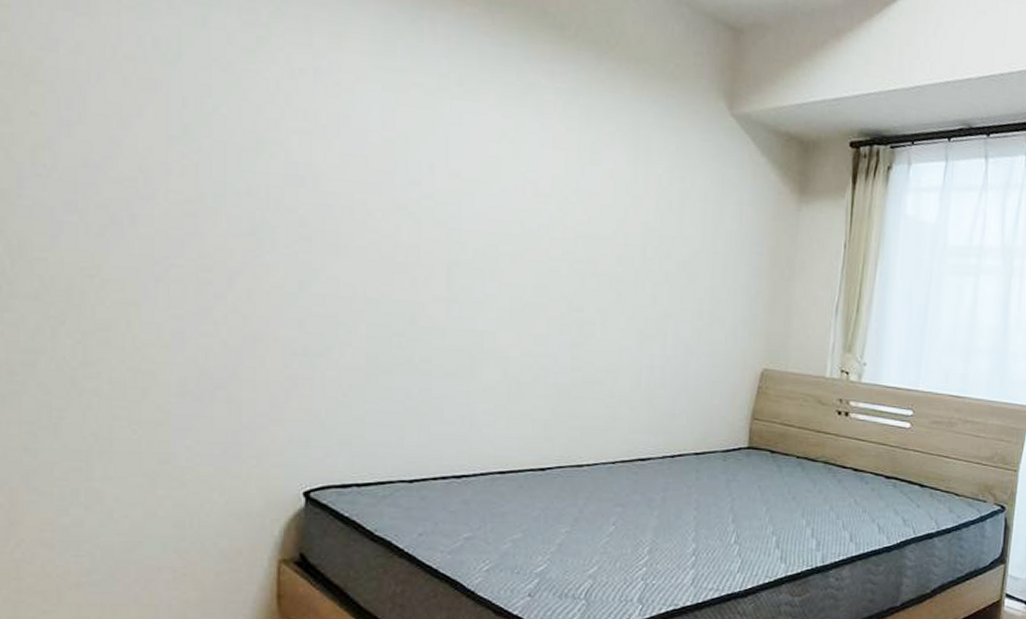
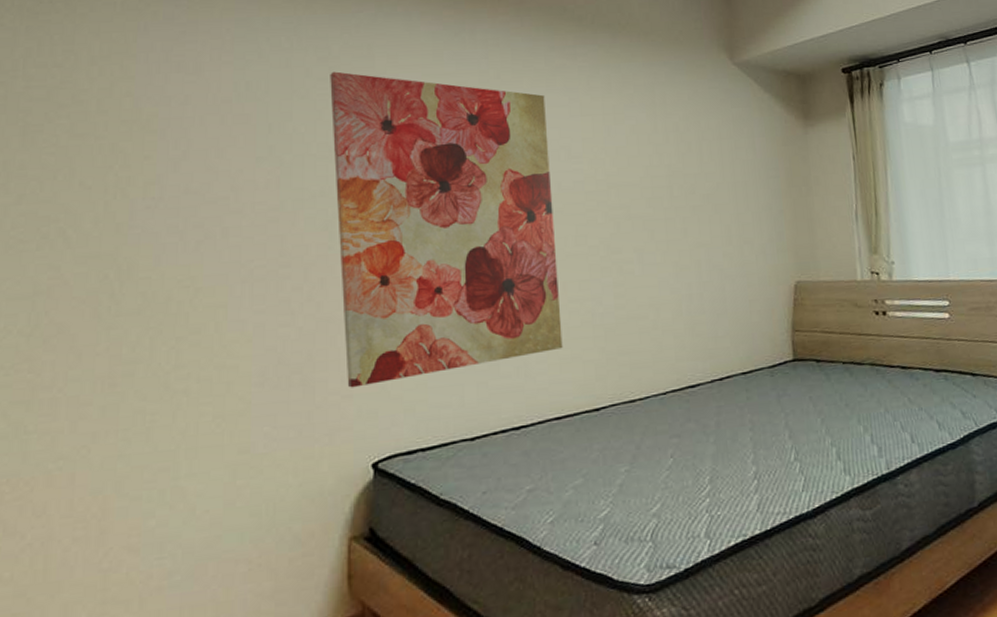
wall art: none [258,42,514,413] -> present [330,71,563,388]

